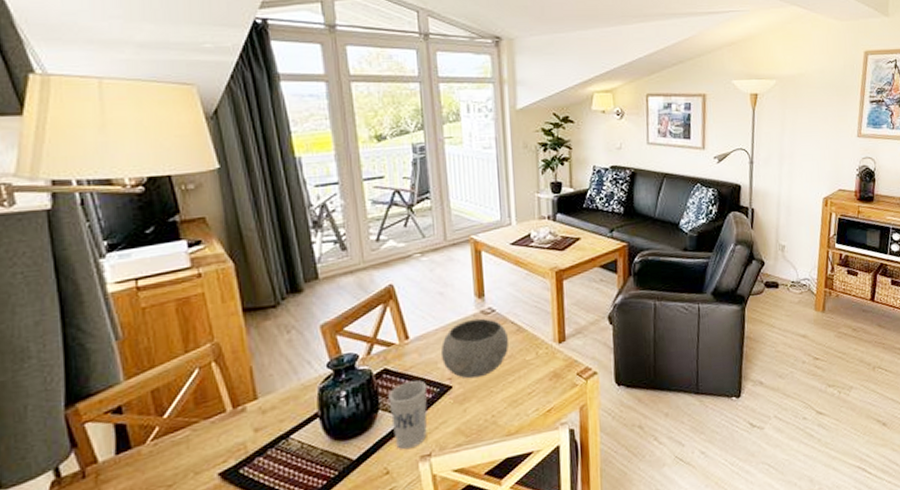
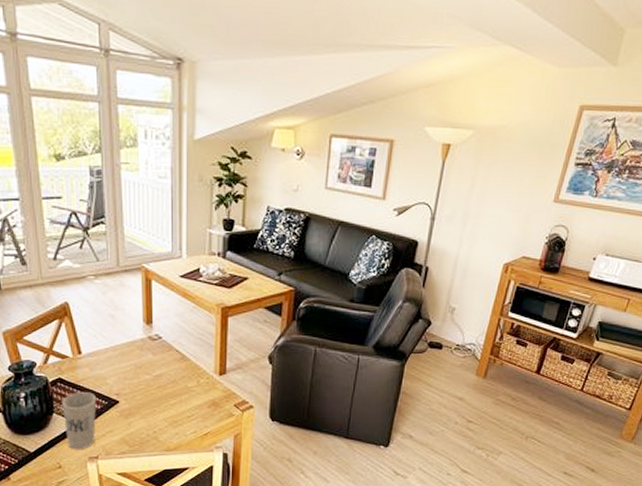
bowl: present [440,318,510,379] -> none [109,343,173,397]

